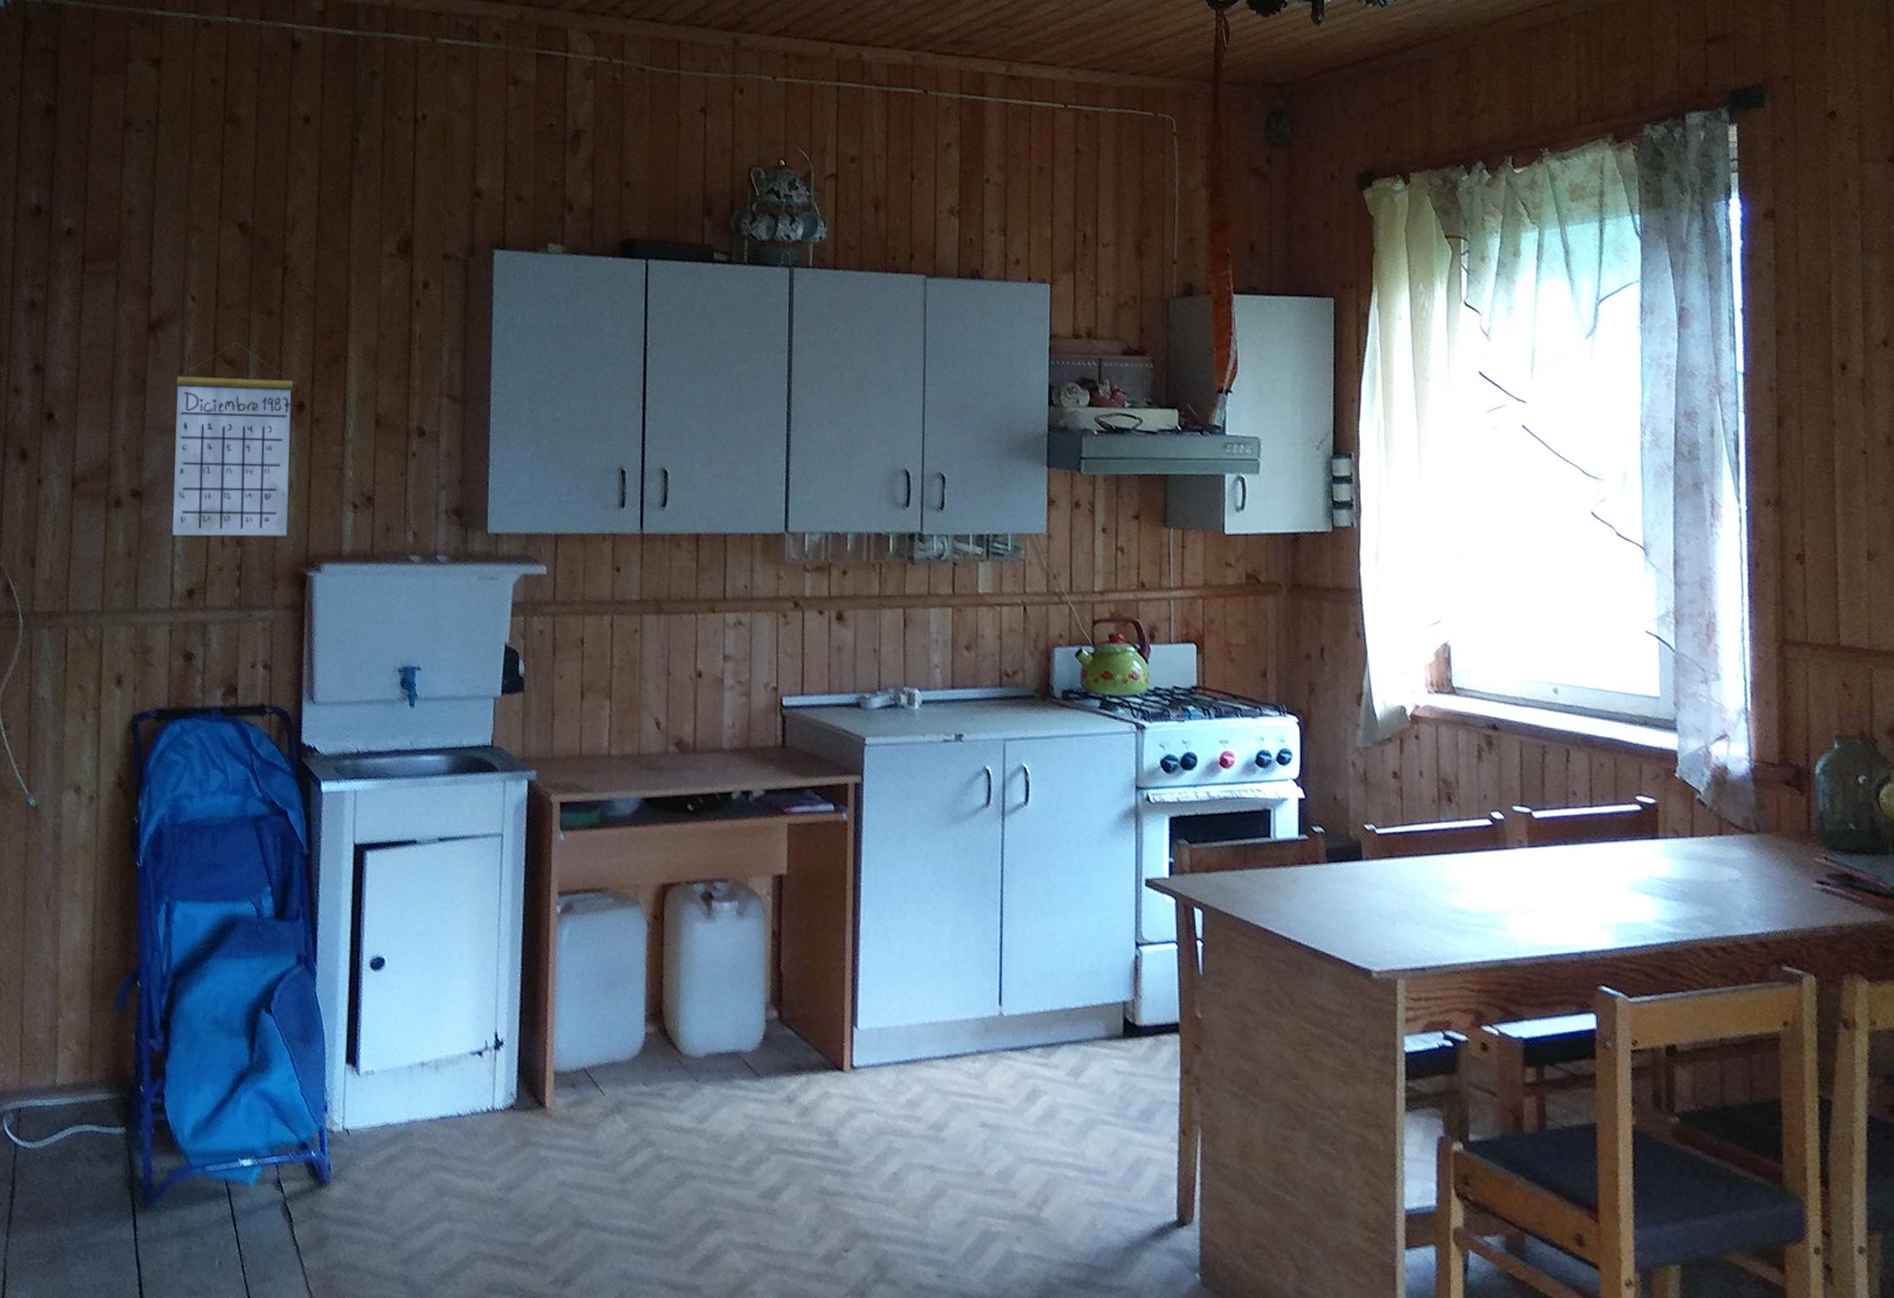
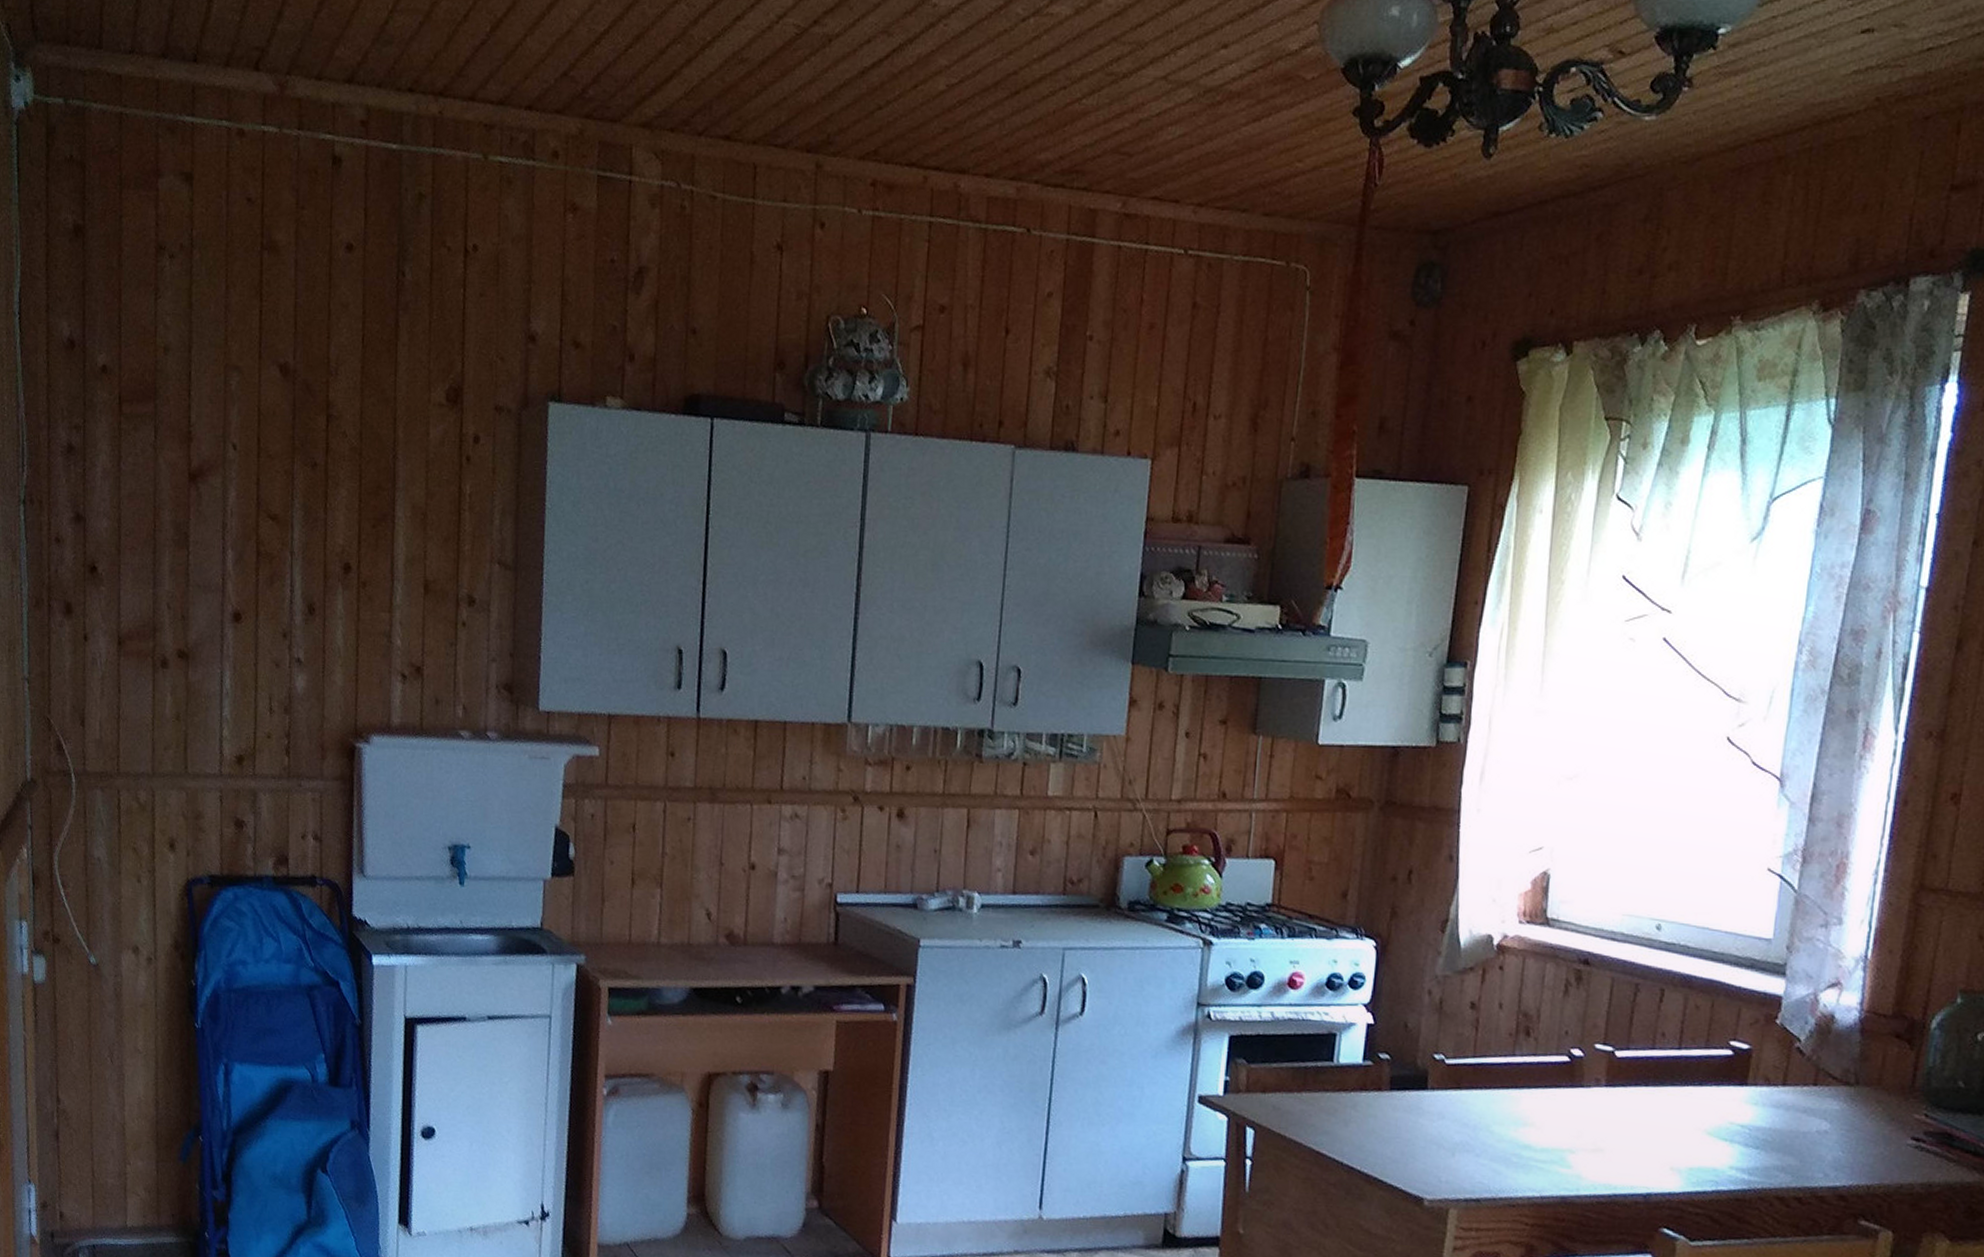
calendar: present [172,341,294,536] -> none [219,495,339,705]

